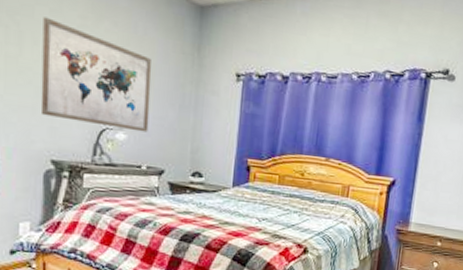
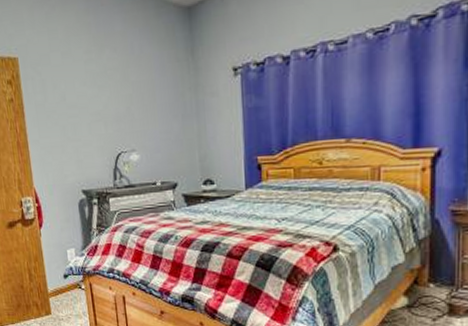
wall art: present [40,17,153,133] -> none [57,61,158,151]

